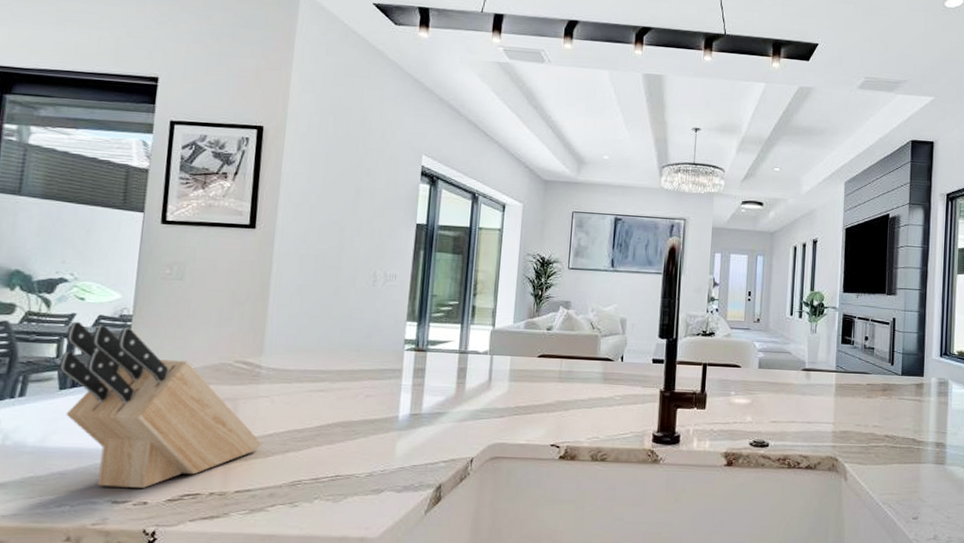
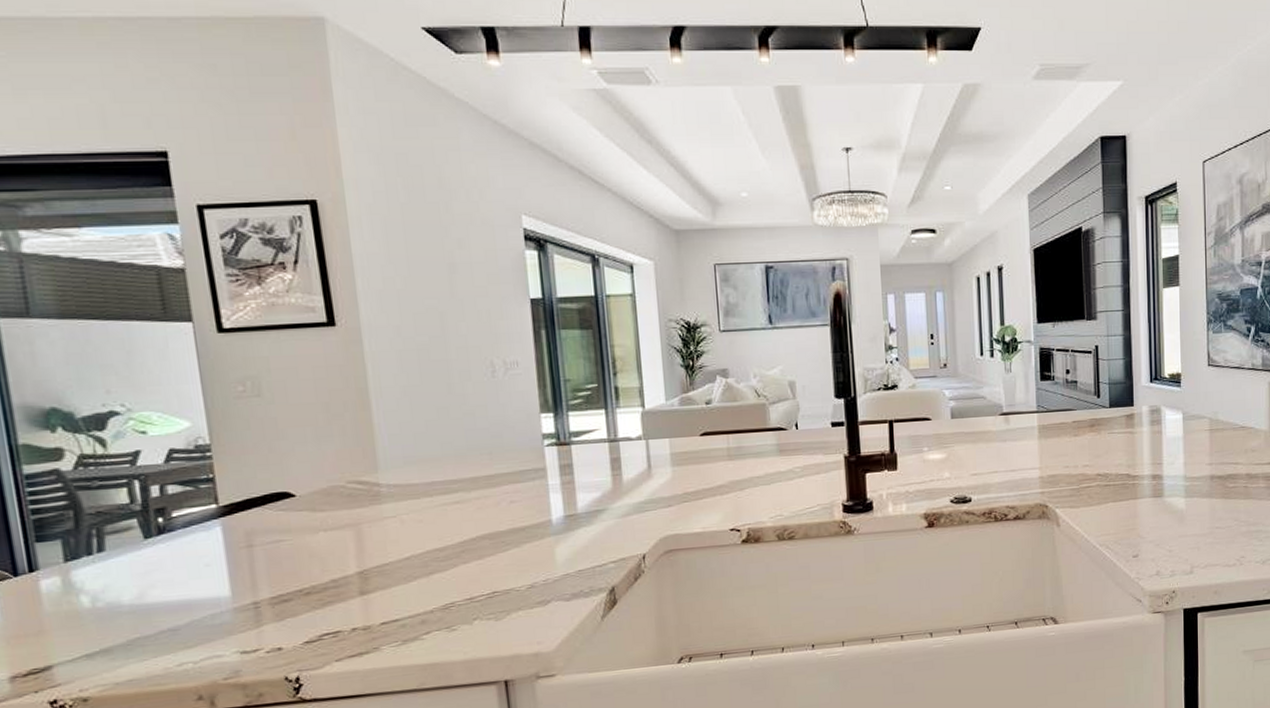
knife block: present [58,321,263,488] -> none [135,459,401,638]

